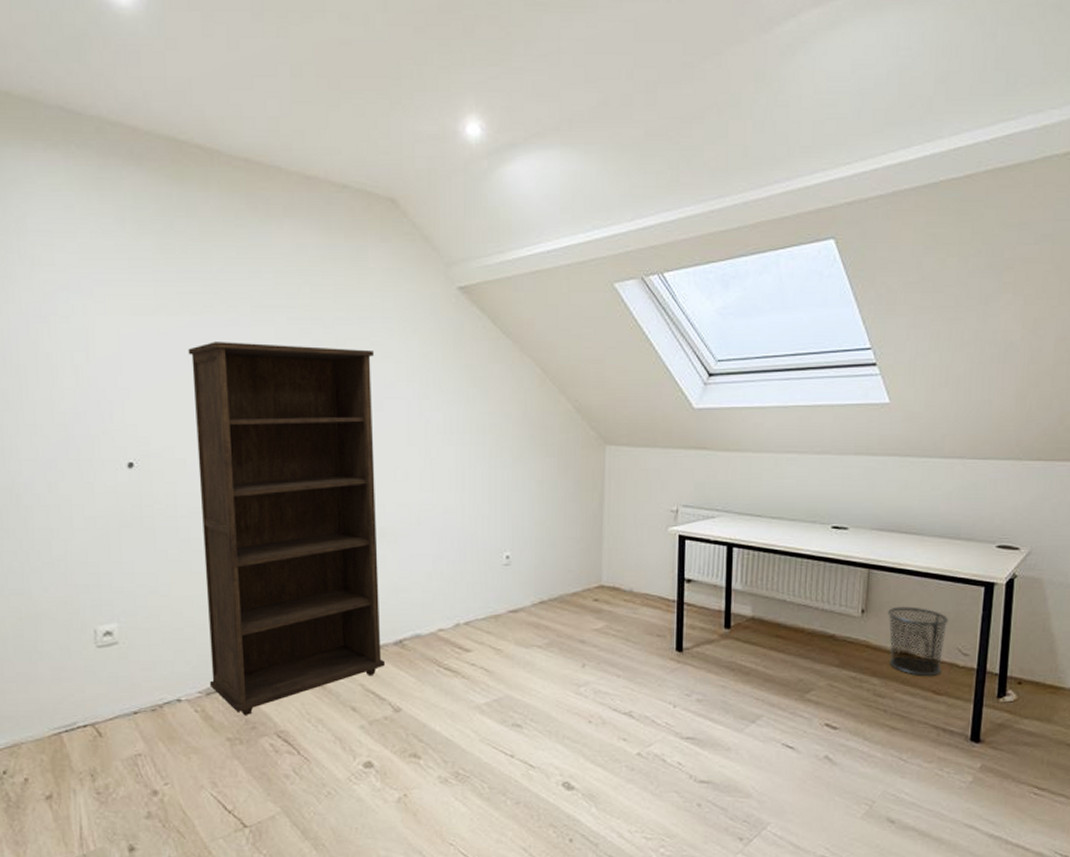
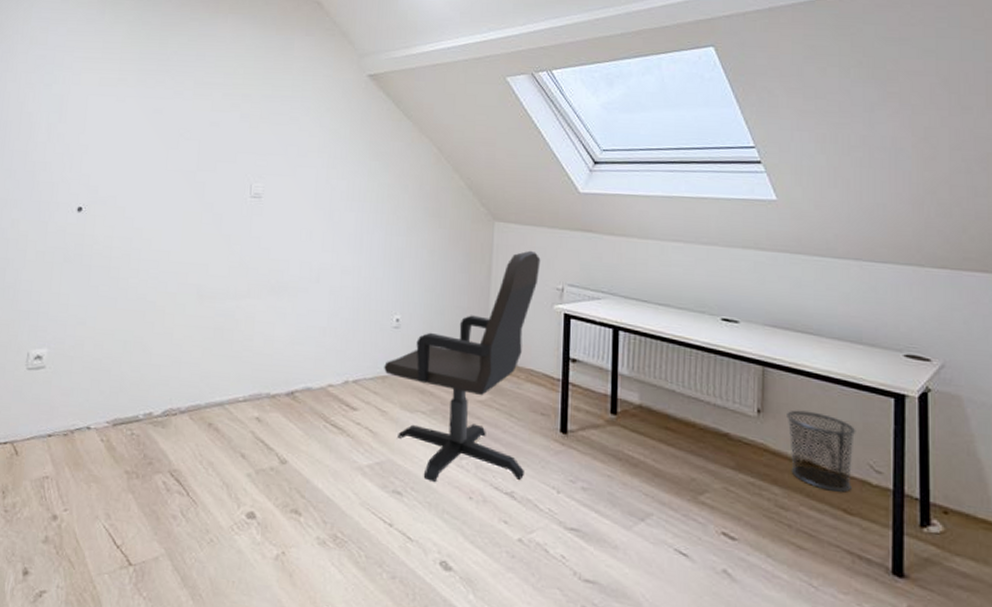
bookcase: present [188,342,385,715] -> none [117,110,292,450]
office chair: none [496,473,654,712] -> present [384,250,541,483]

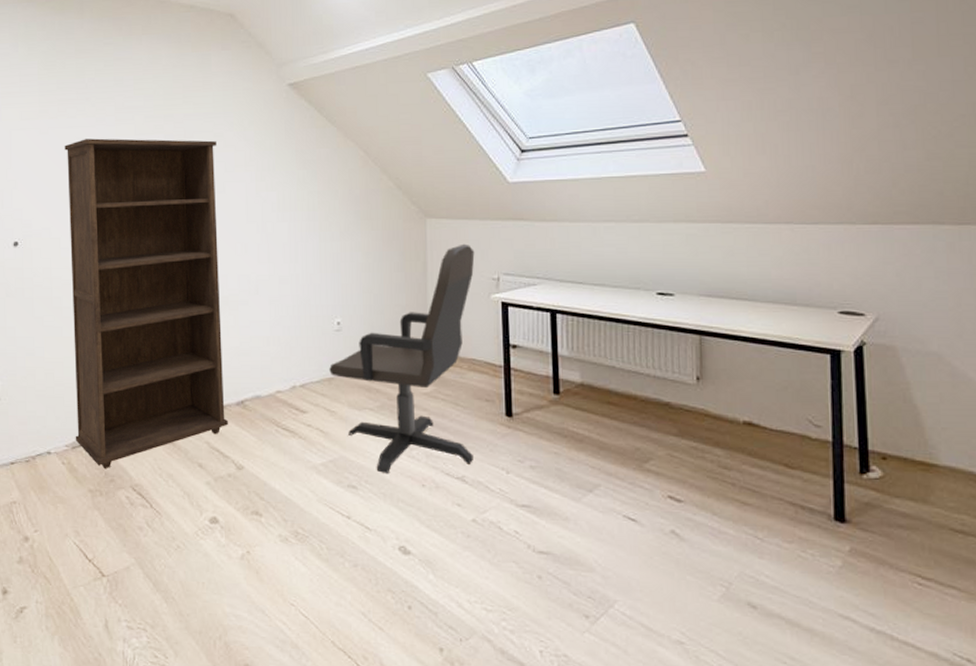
bookcase: none [117,110,292,450] -> present [64,138,228,468]
waste bin: present [787,410,856,492] -> none [725,374,794,448]

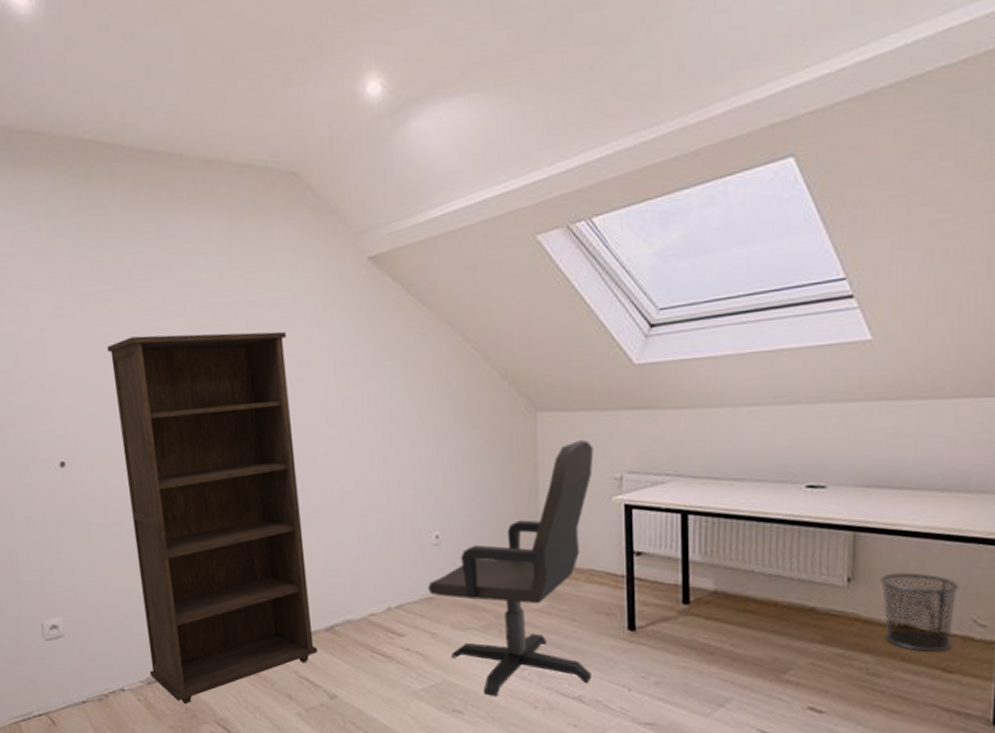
waste bin: none [725,374,794,448] -> present [880,572,959,652]

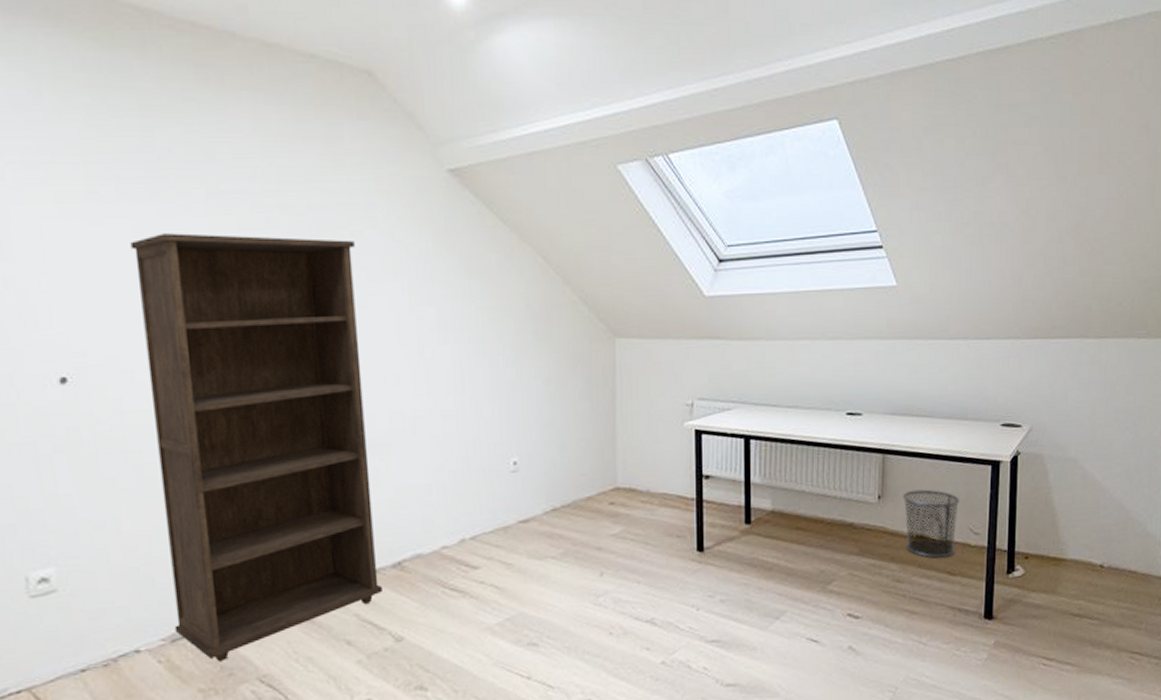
office chair: present [428,439,594,697] -> none [505,366,668,627]

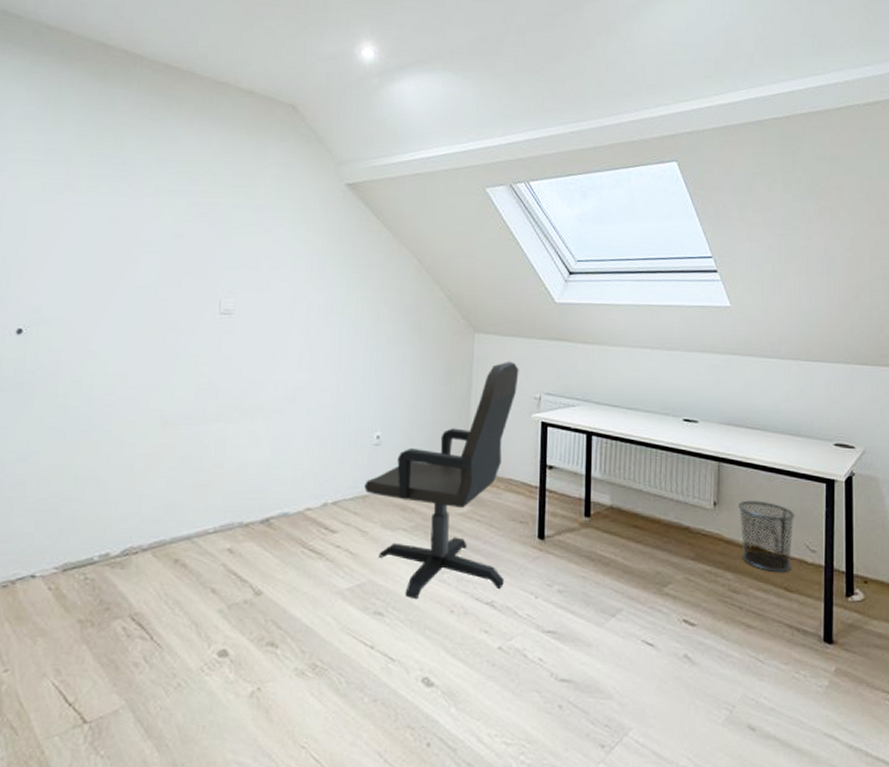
bookcase: present [130,233,382,661] -> none [67,220,265,594]
office chair: none [505,366,668,627] -> present [364,361,519,600]

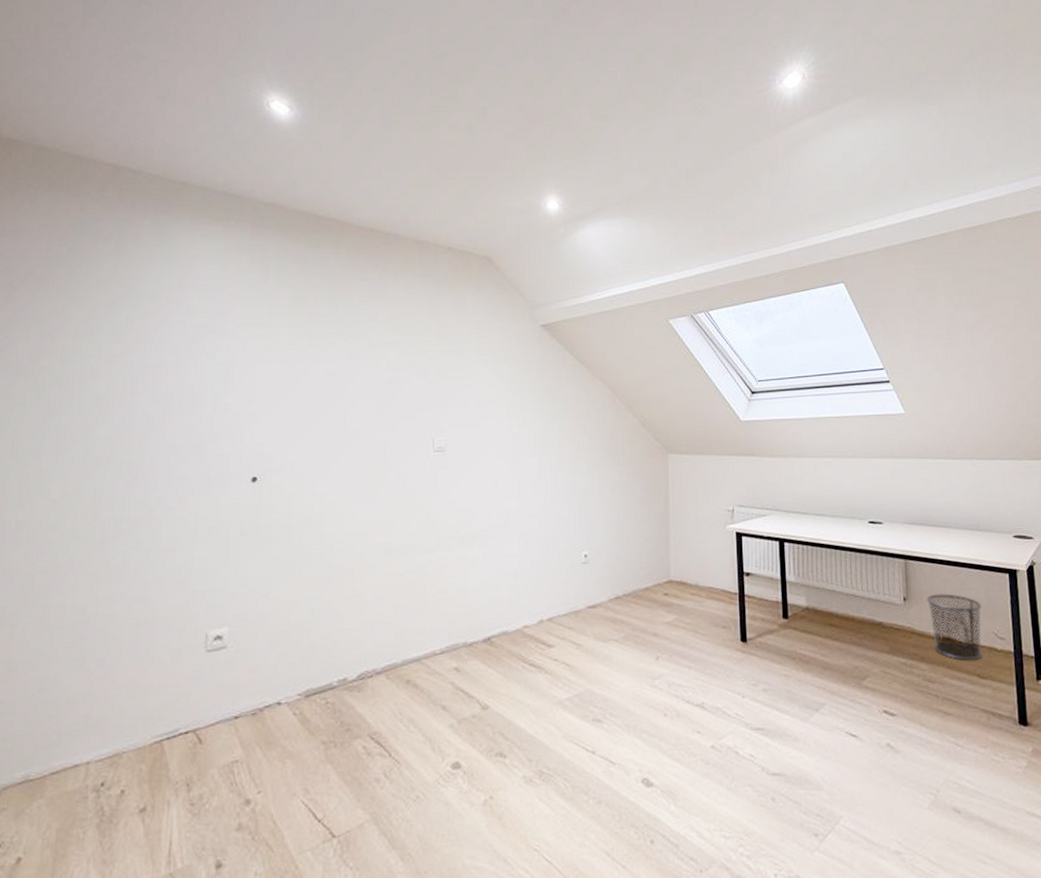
office chair: present [364,361,519,600] -> none [576,477,712,706]

